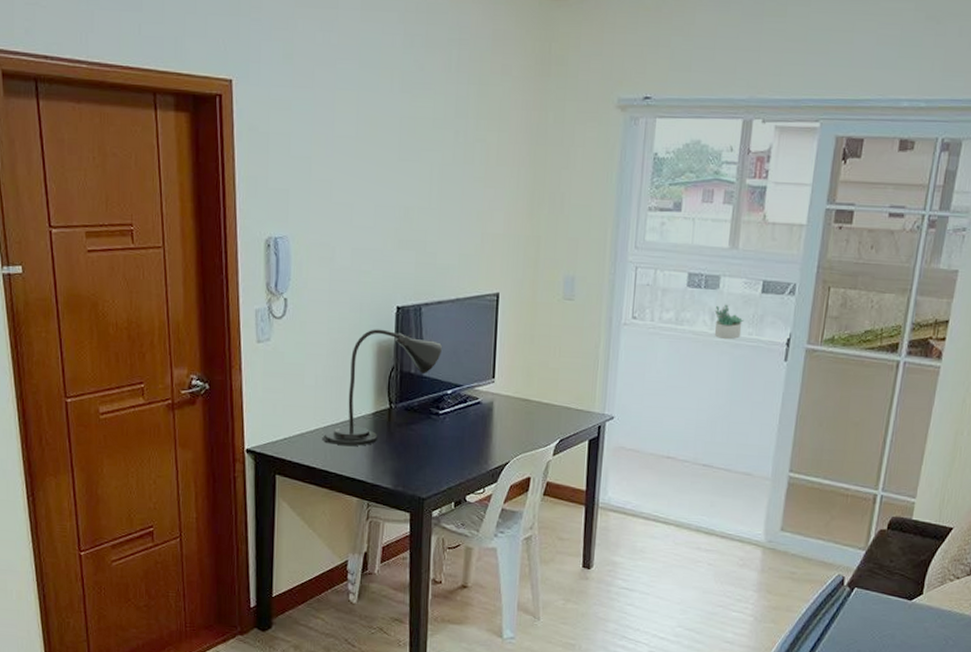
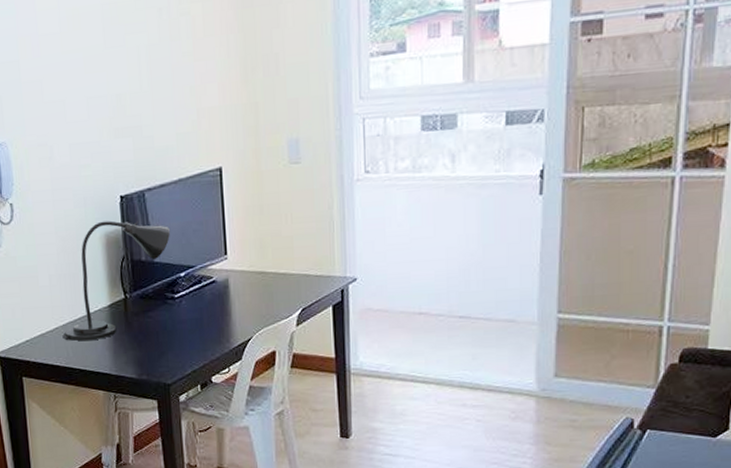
succulent plant: present [714,304,744,340] -> none [455,143,489,181]

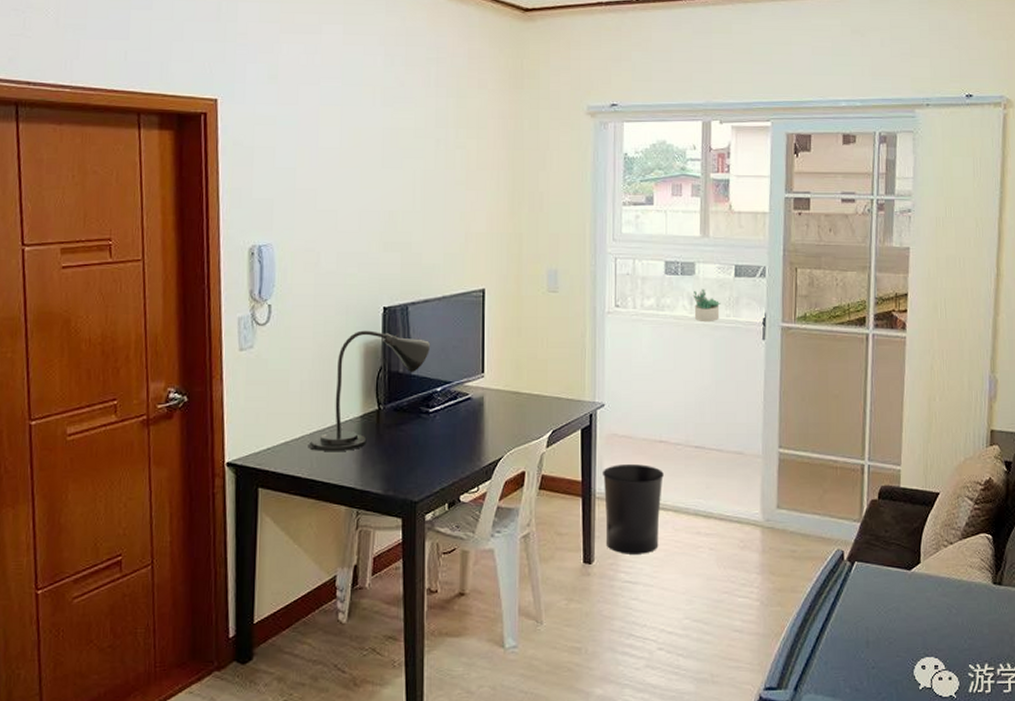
waste bin: none [356,338,424,428] -> present [602,464,664,554]
succulent plant: none [455,143,489,181] -> present [693,289,721,323]

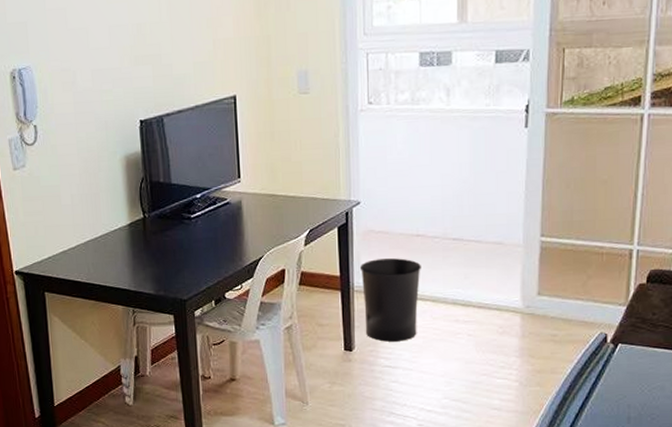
desk lamp: present [308,330,431,452] -> none [84,143,188,259]
succulent plant: present [693,289,721,323] -> none [449,78,480,114]

